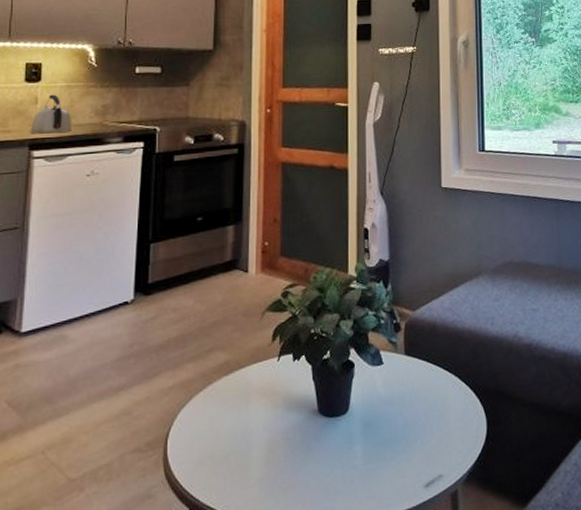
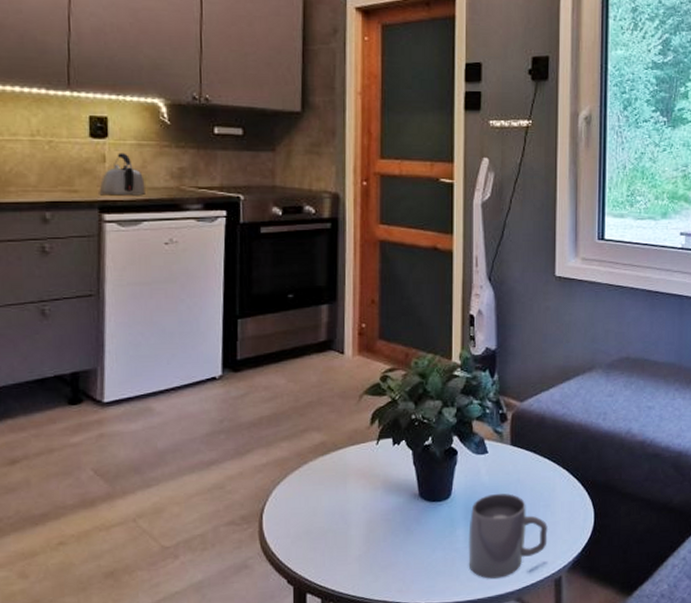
mug: none [366,404,443,496] -> present [468,493,548,579]

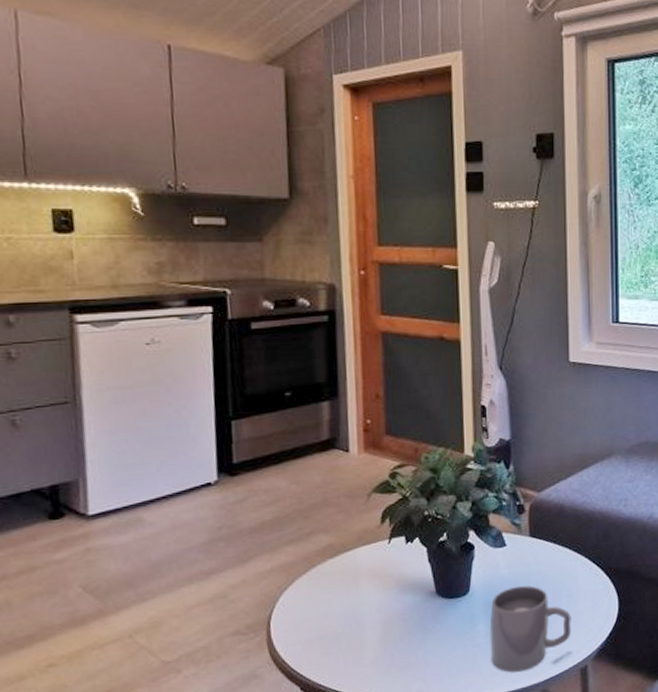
kettle: present [99,153,145,196] -> none [68,248,121,295]

